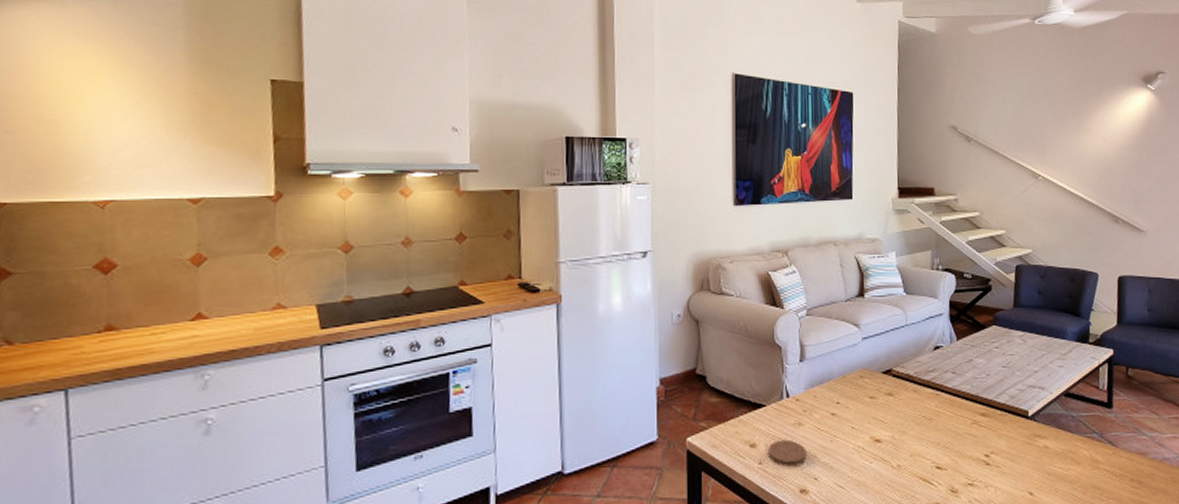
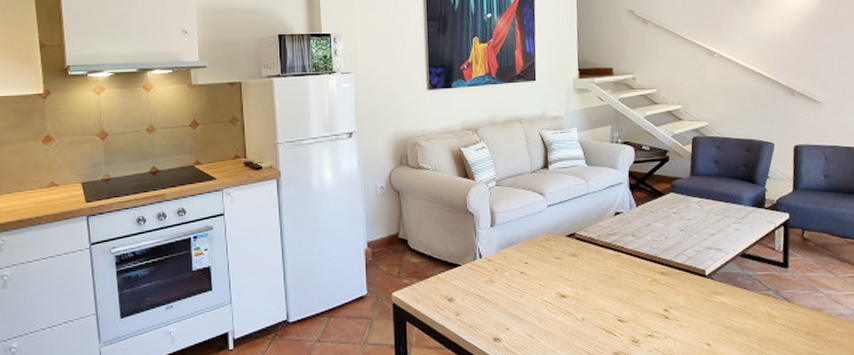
coaster: present [769,439,806,468] -> none [464,294,498,319]

